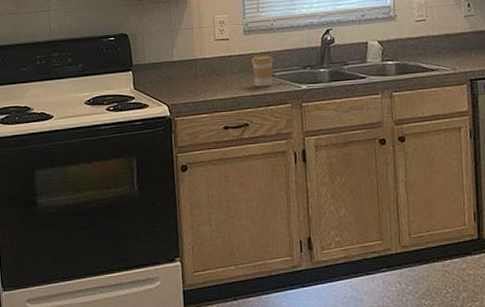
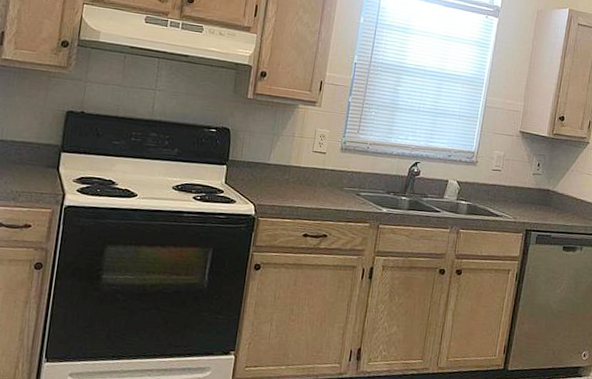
coffee cup: present [250,54,273,87] -> none [341,173,362,204]

